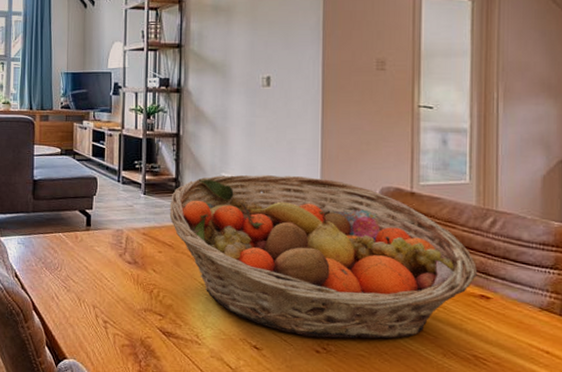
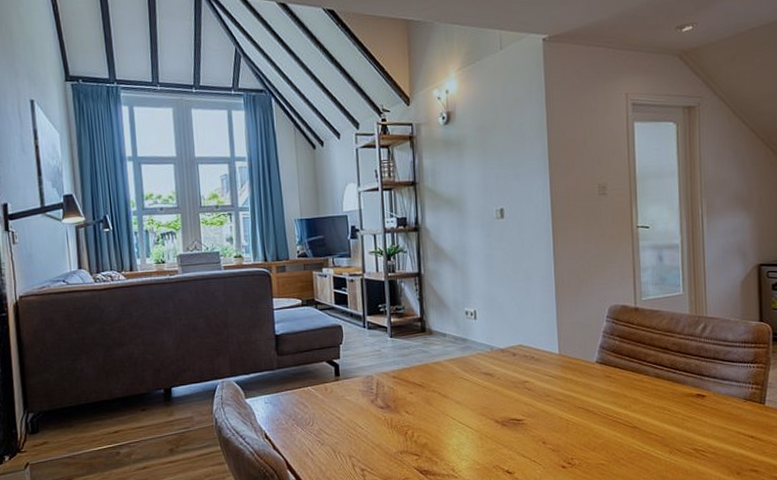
fruit basket: present [169,174,478,339] -> none [417,303,694,454]

